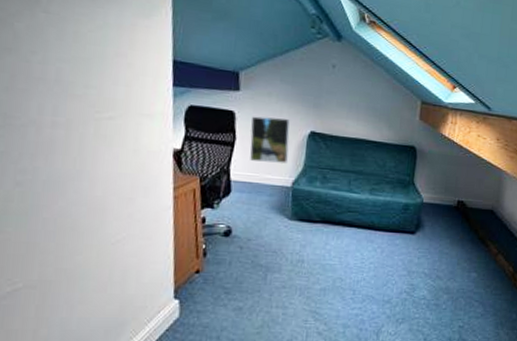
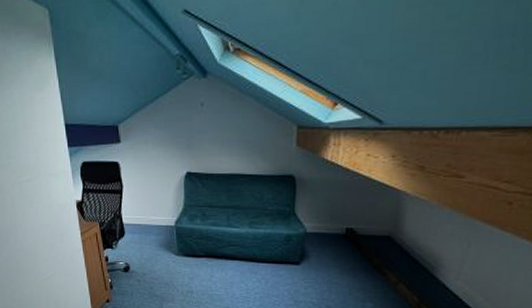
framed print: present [250,116,290,164] -> none [133,162,169,205]

